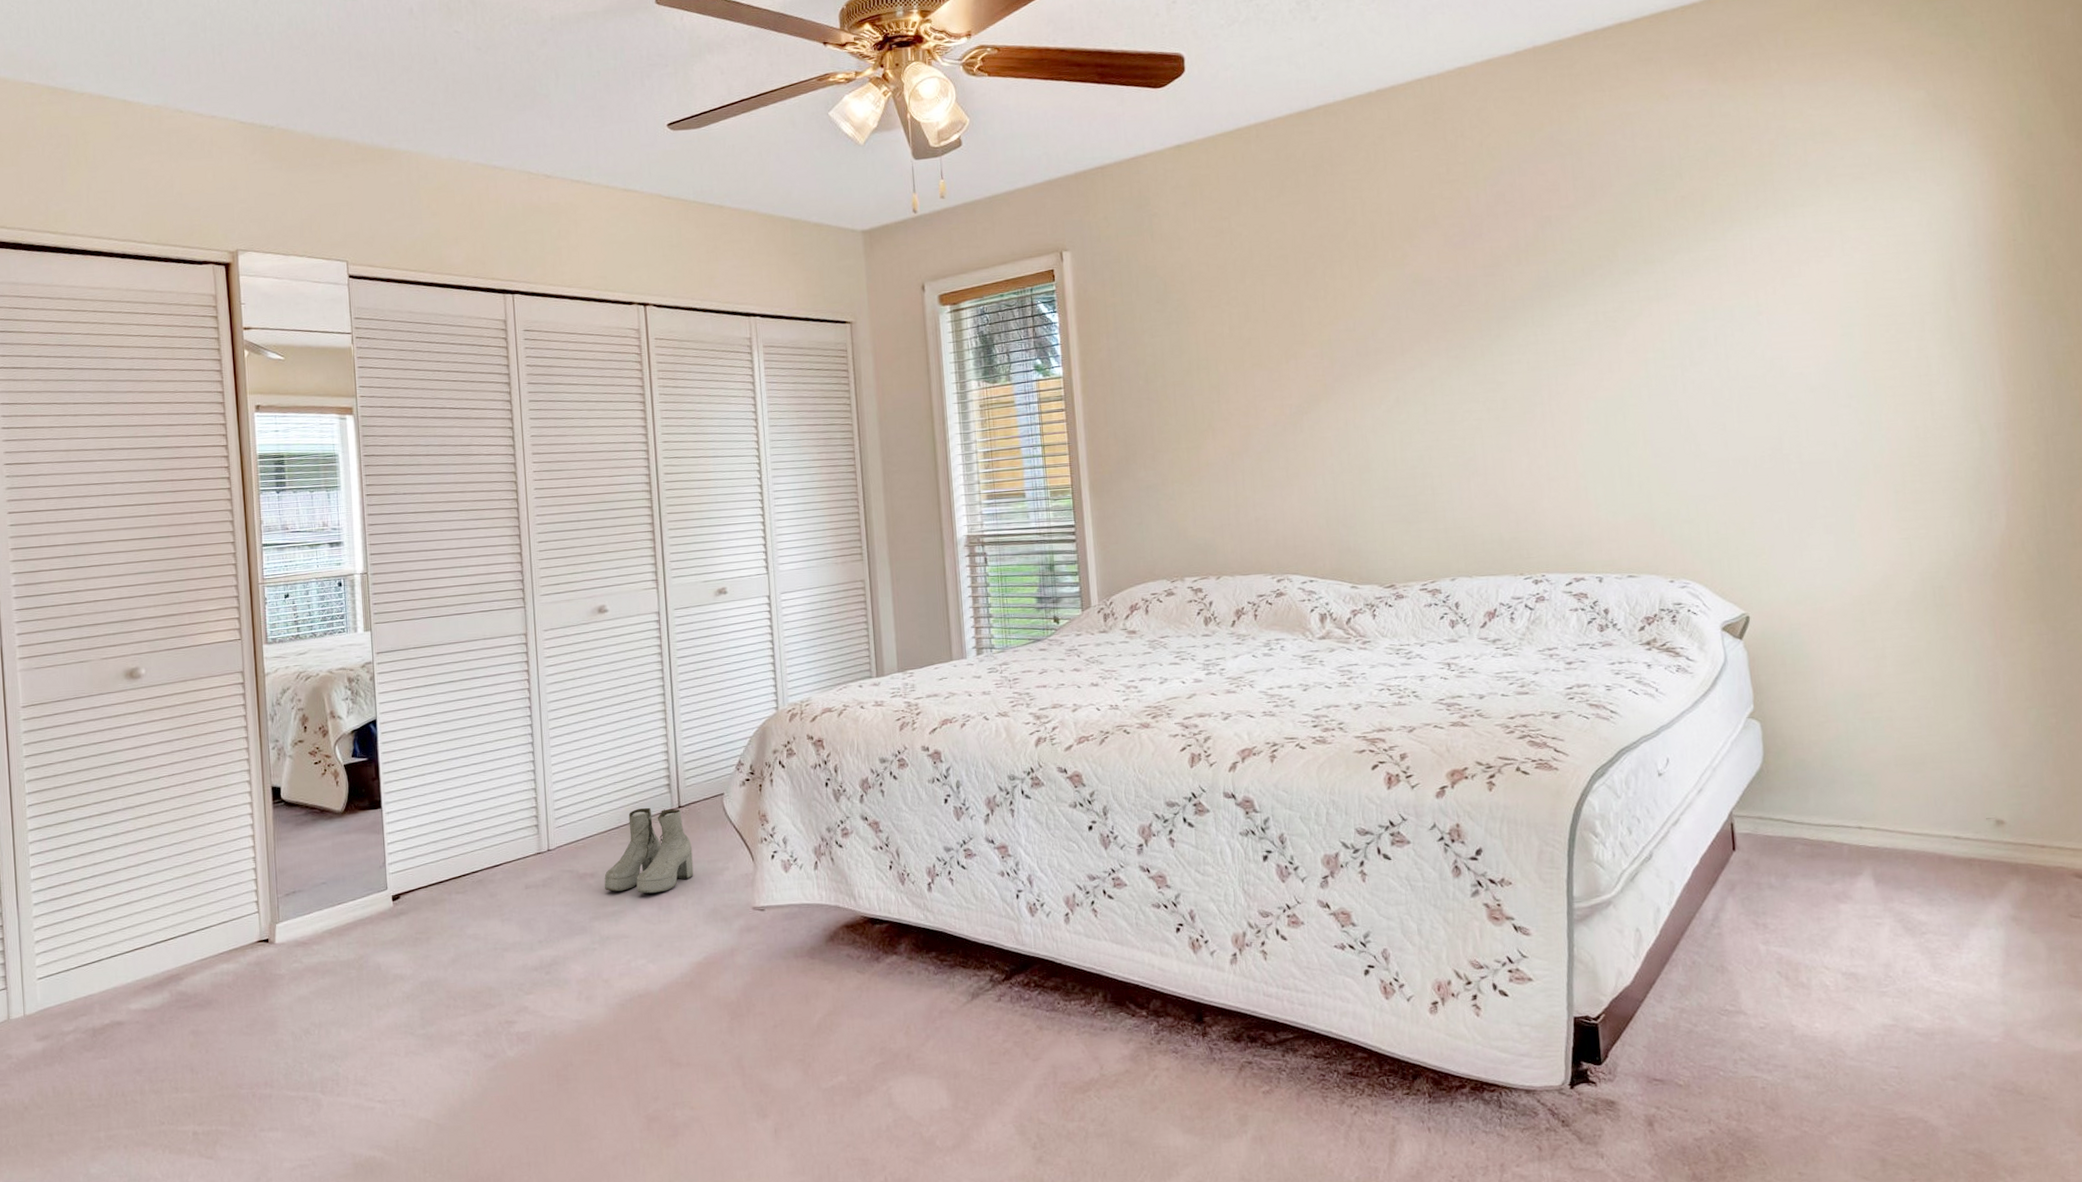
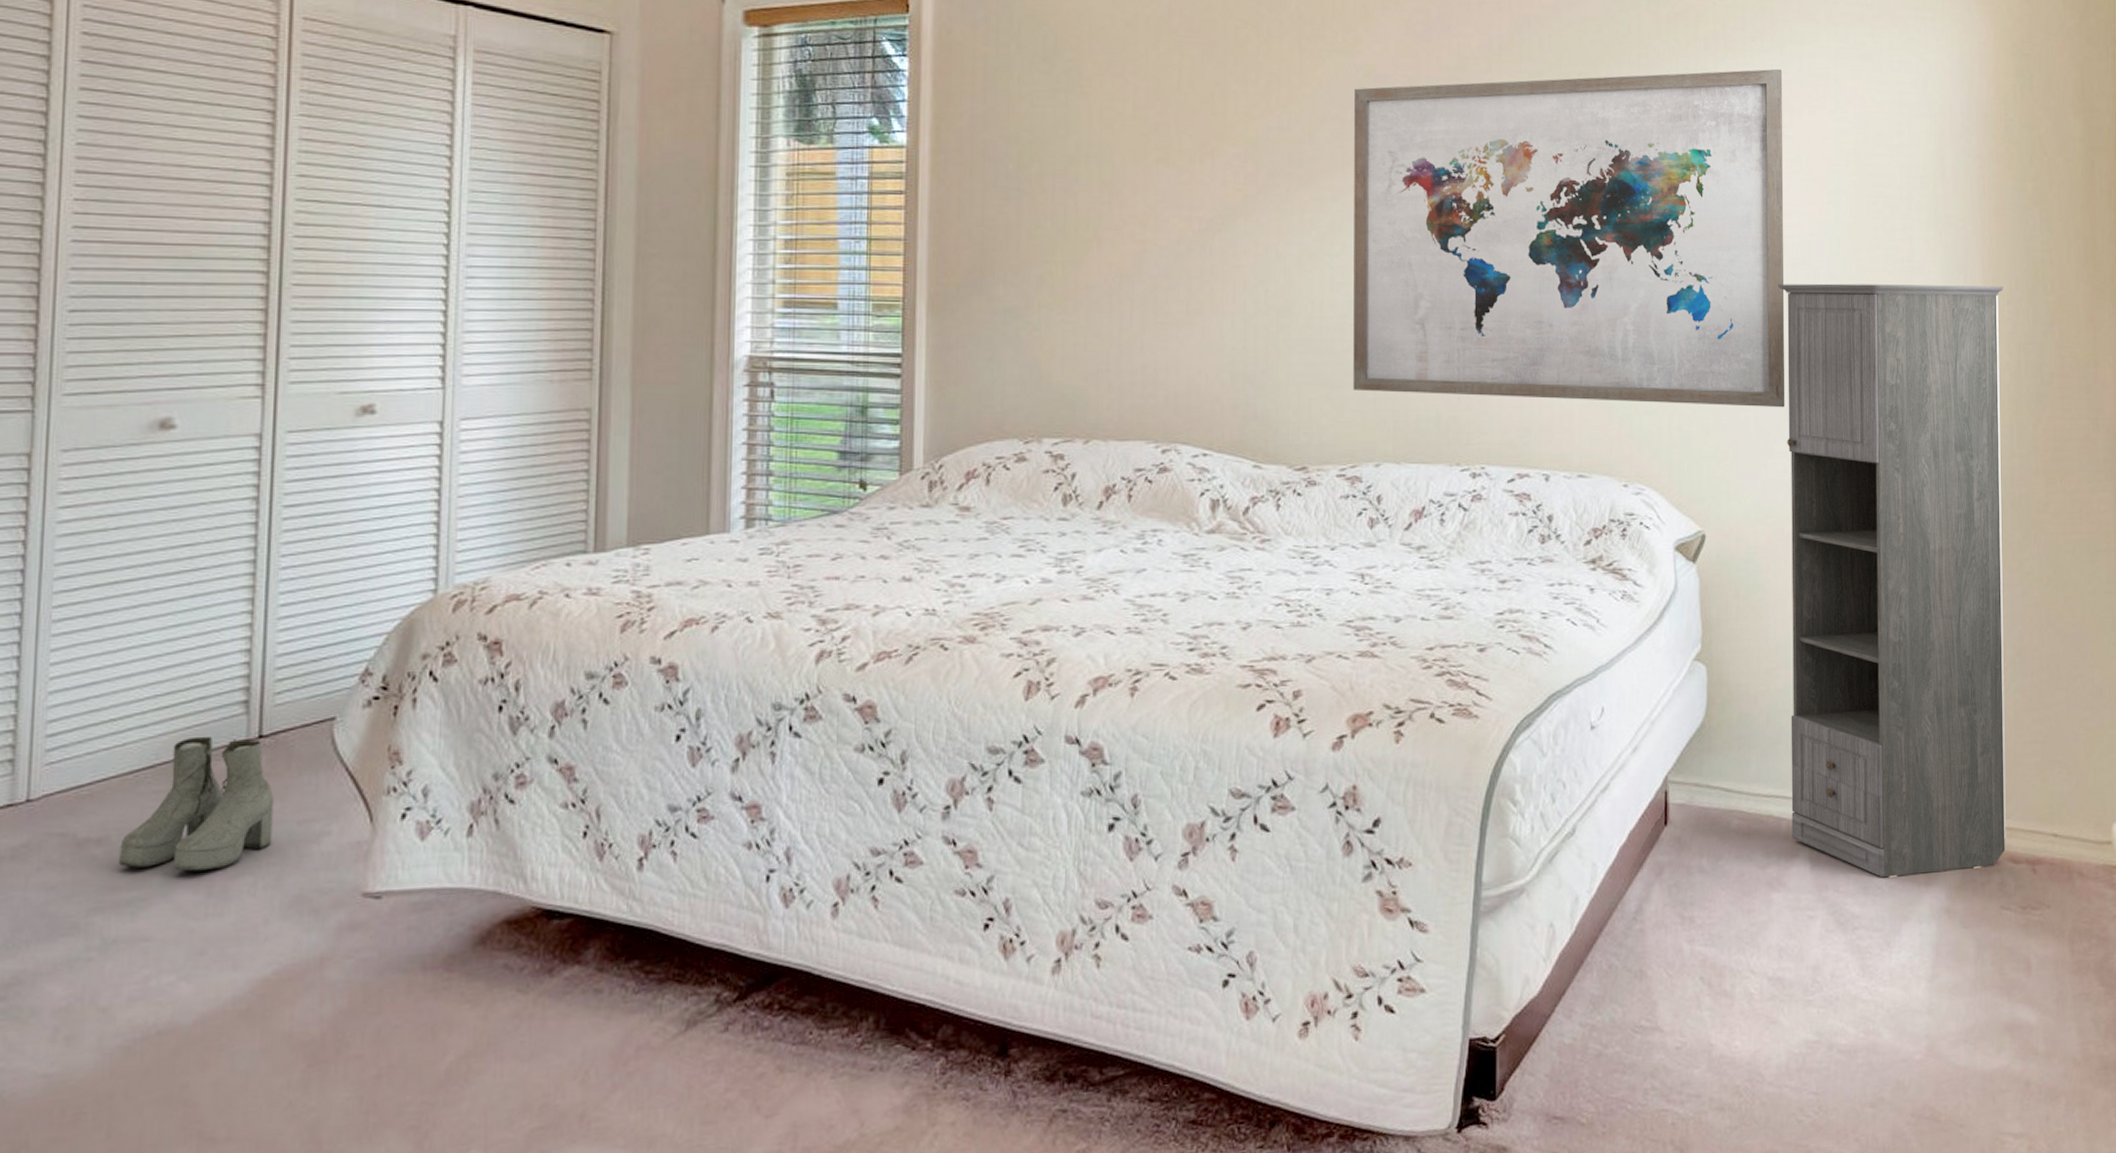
wall art: none [1406,229,1816,524] -> present [1353,68,1786,408]
storage cabinet: none [1799,388,2070,892] -> present [1777,283,2006,878]

